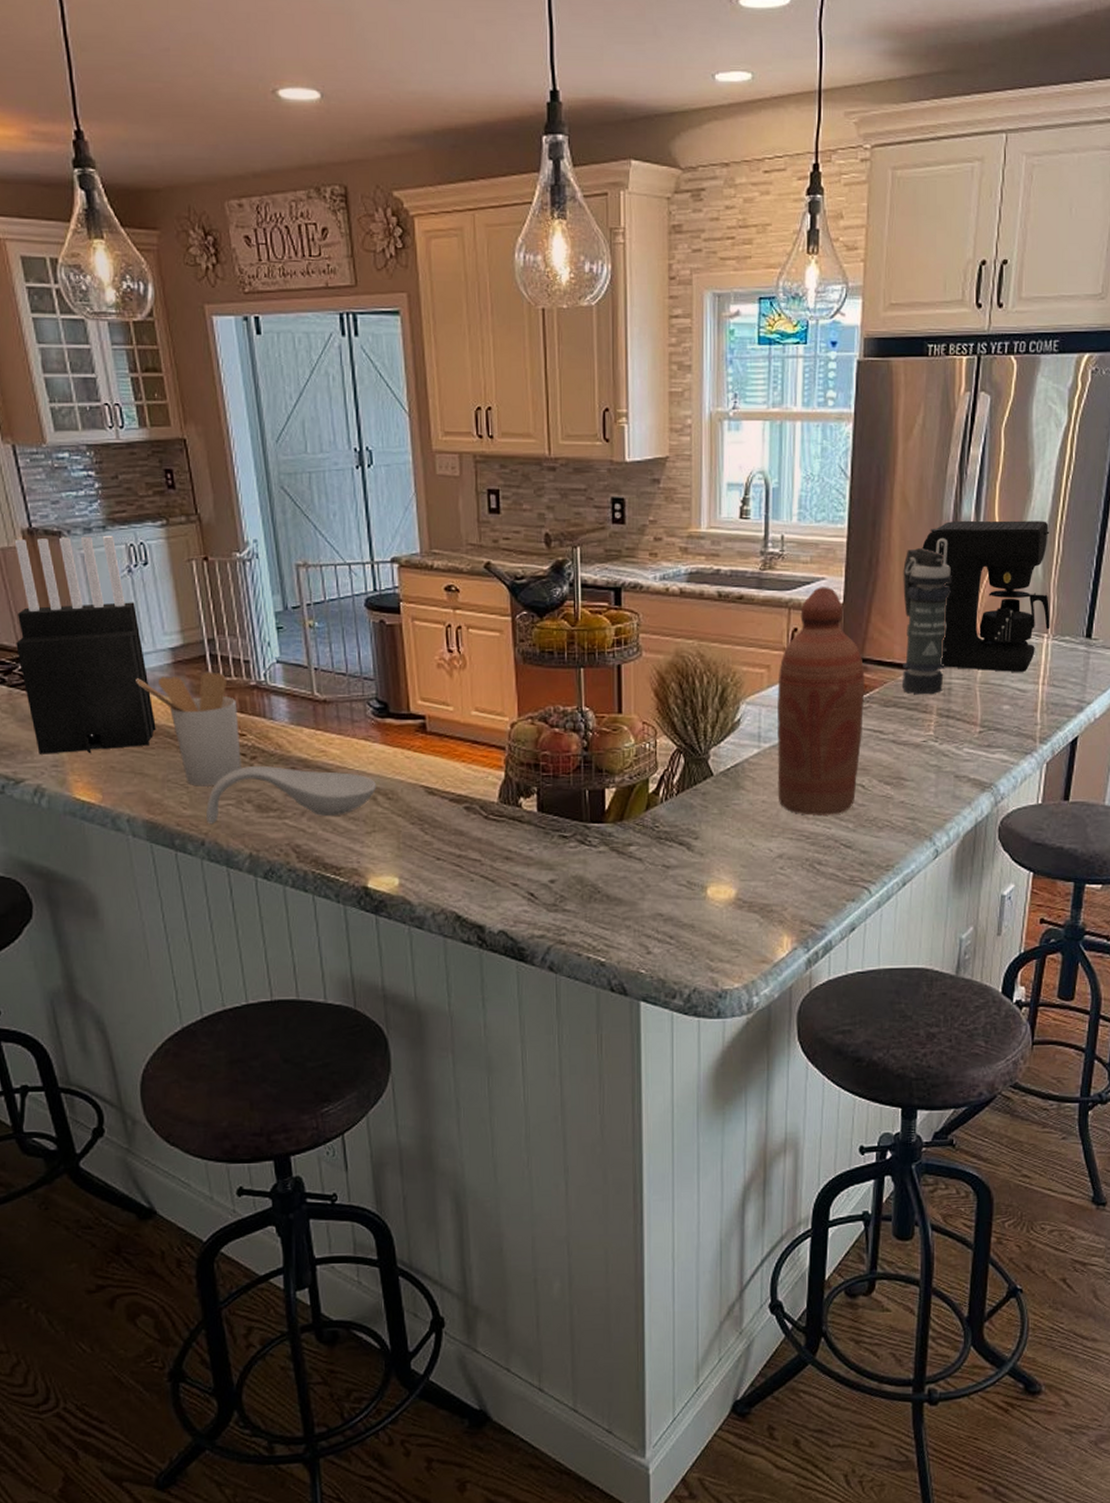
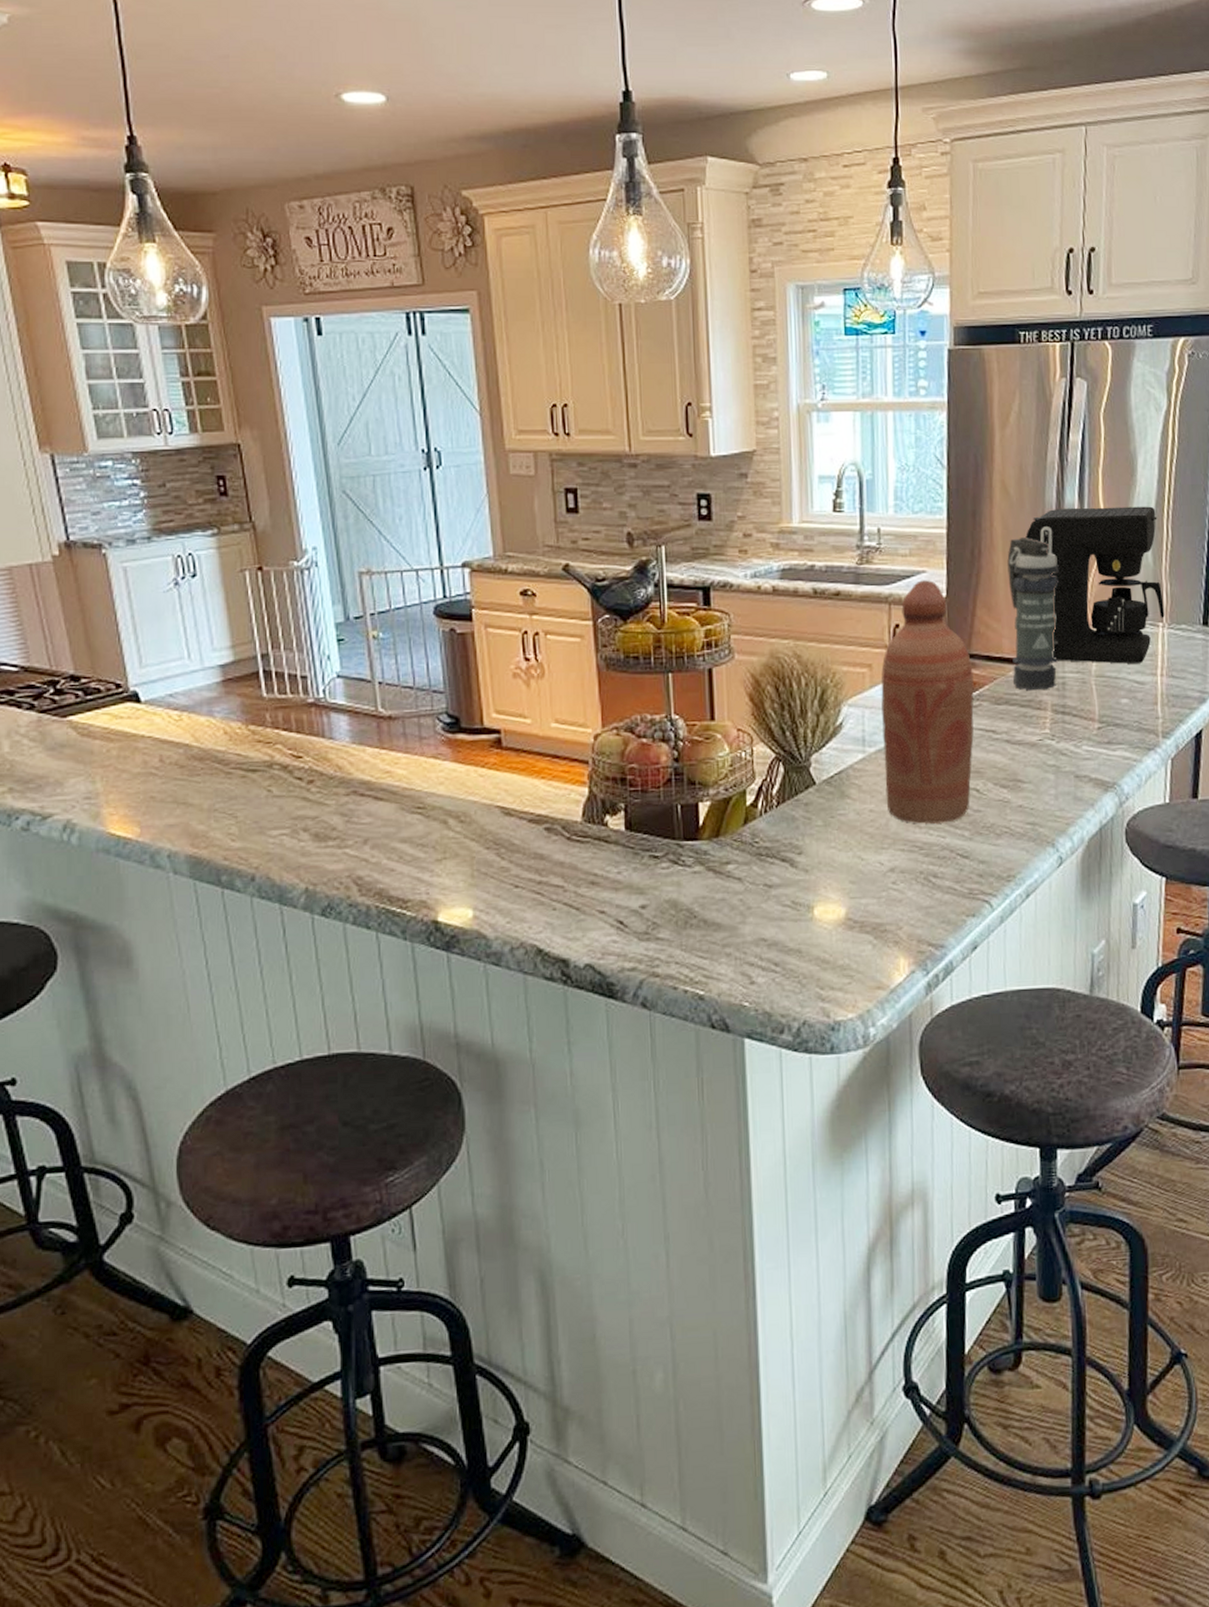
knife block: present [14,535,156,754] -> none [48,546,202,786]
utensil holder: present [136,671,242,786] -> none [181,689,297,815]
spoon rest: present [206,766,377,824] -> none [257,790,448,857]

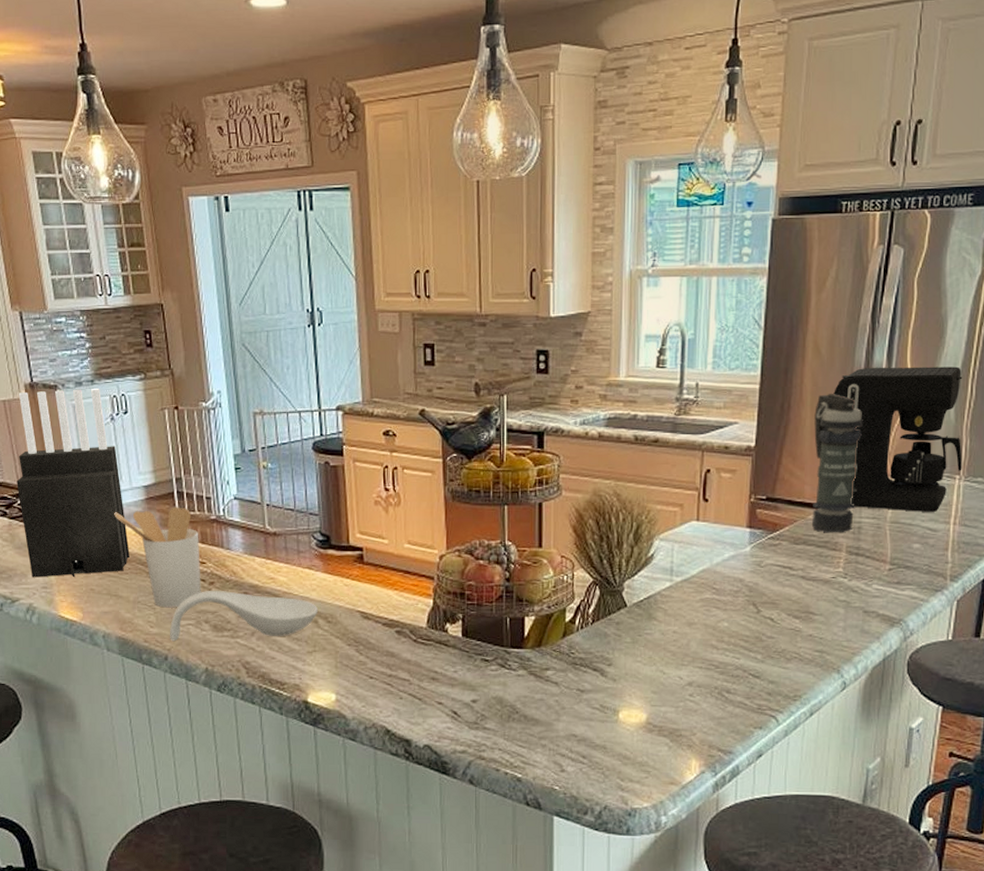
knife block: none [48,546,202,786] -> present [17,388,130,578]
utensil holder: none [181,689,297,815] -> present [114,507,201,608]
spoon rest: none [257,790,448,857] -> present [170,591,319,642]
bottle: present [881,580,974,824] -> none [688,431,775,646]

